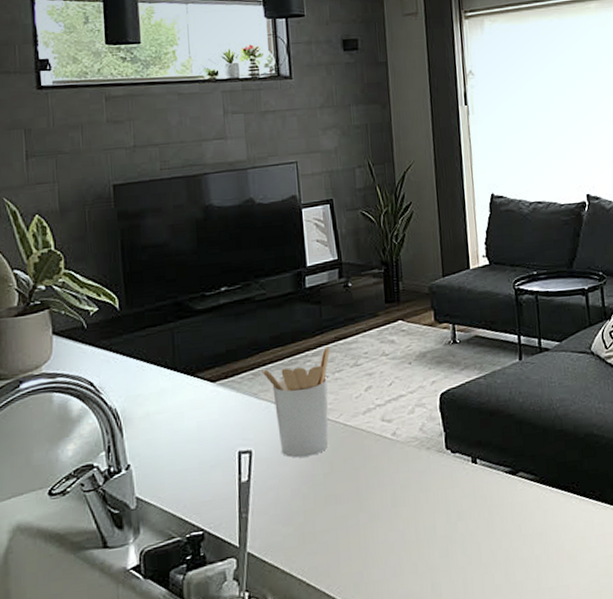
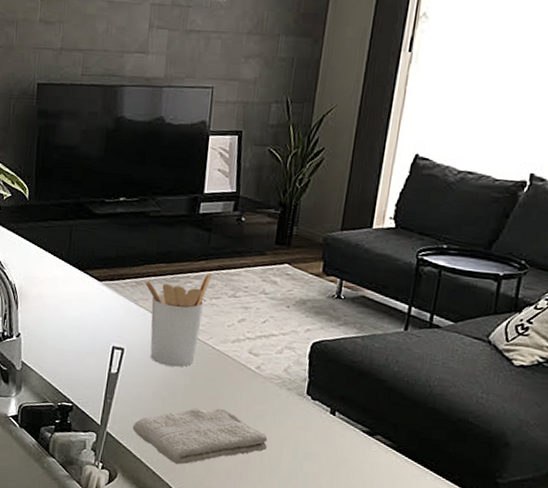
washcloth: none [275,489,419,567] -> present [132,408,268,465]

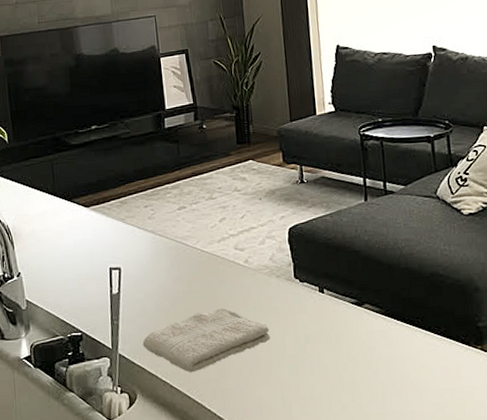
utensil holder: present [144,273,212,367] -> none [128,181,188,277]

